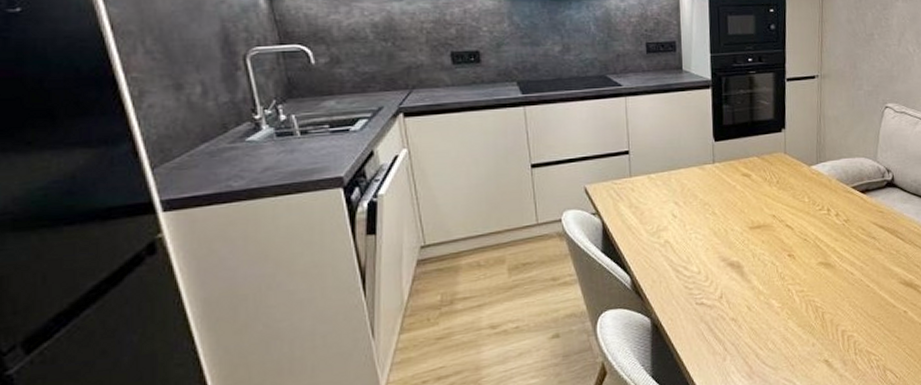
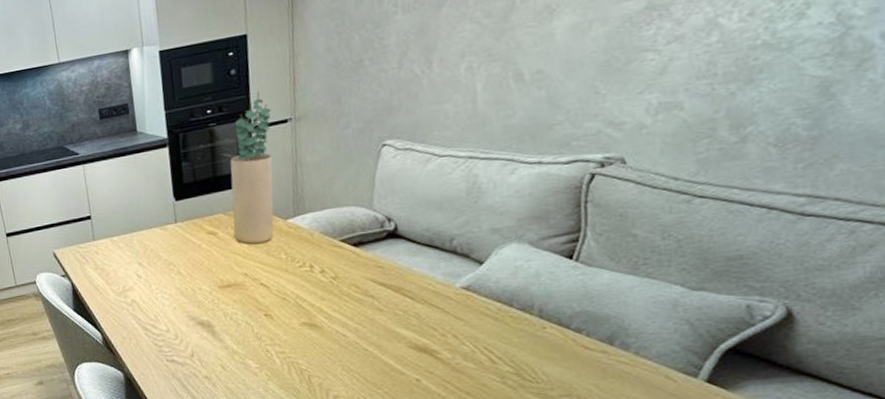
vase: none [765,47,802,188] -> present [230,91,274,245]

